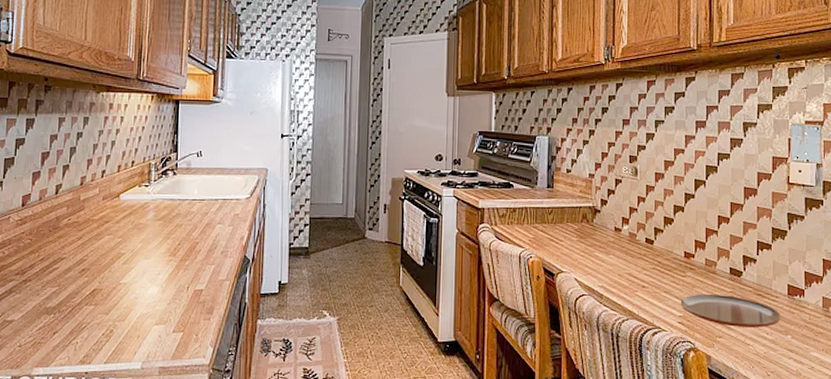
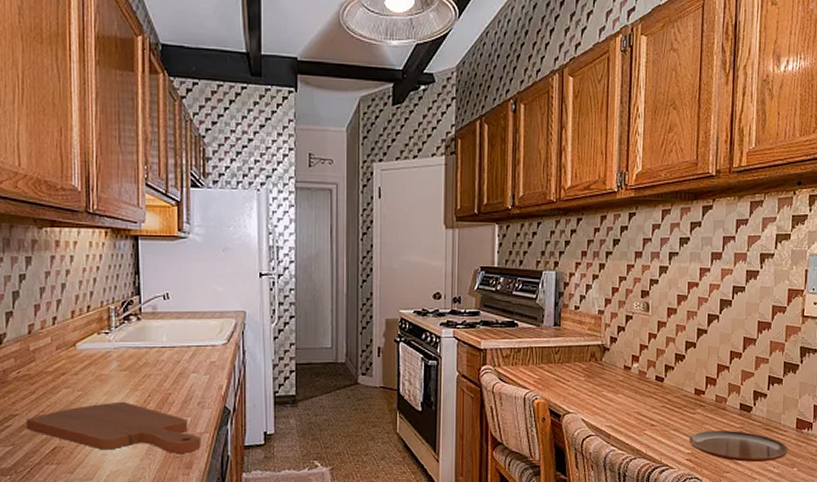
cutting board: none [71,248,222,300] -> present [26,401,201,455]

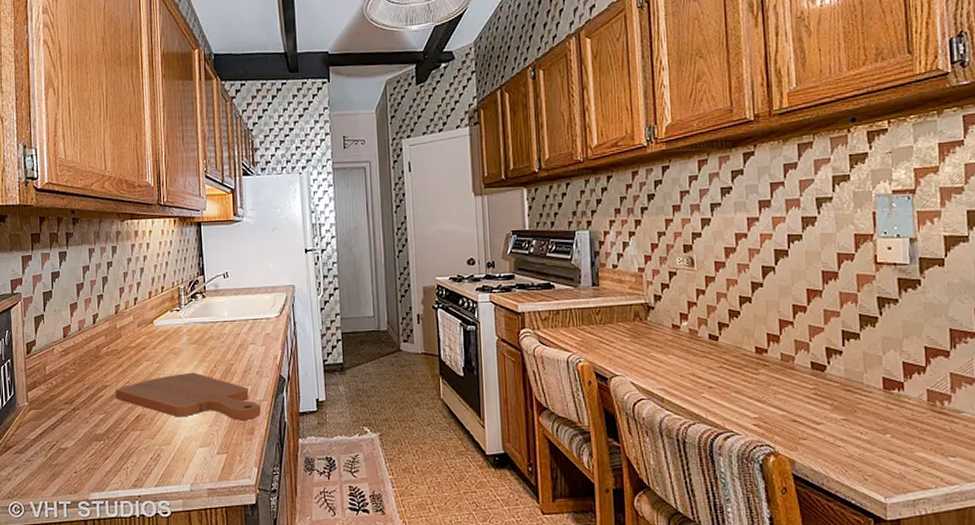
plate: present [689,431,788,462] -> none [754,392,877,427]

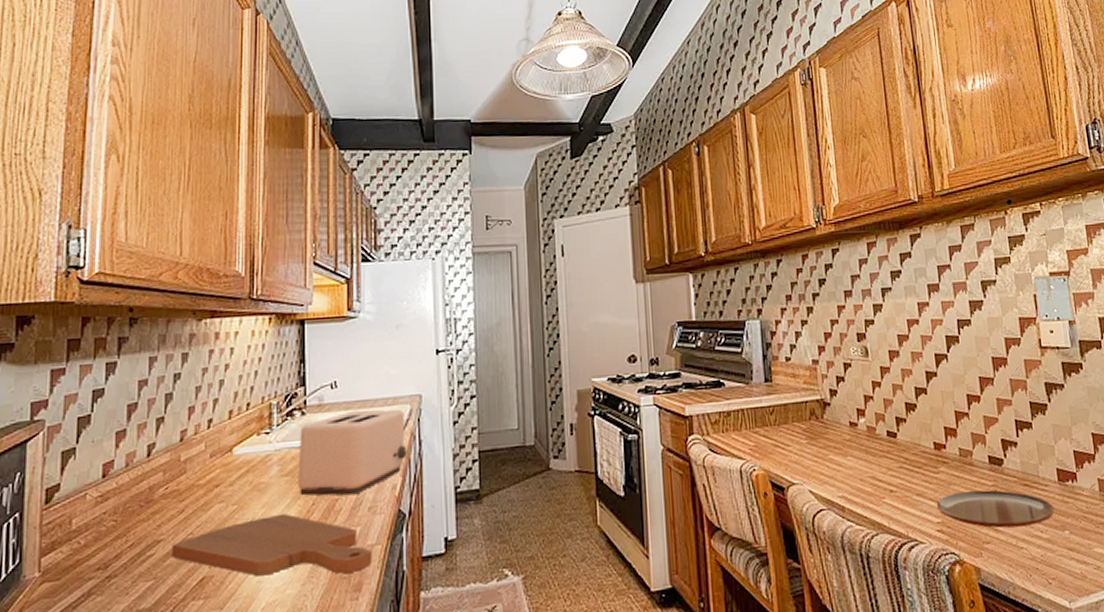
toaster: none [202,295,285,362] -> present [298,409,407,496]
plate: none [754,392,877,427] -> present [936,490,1055,528]

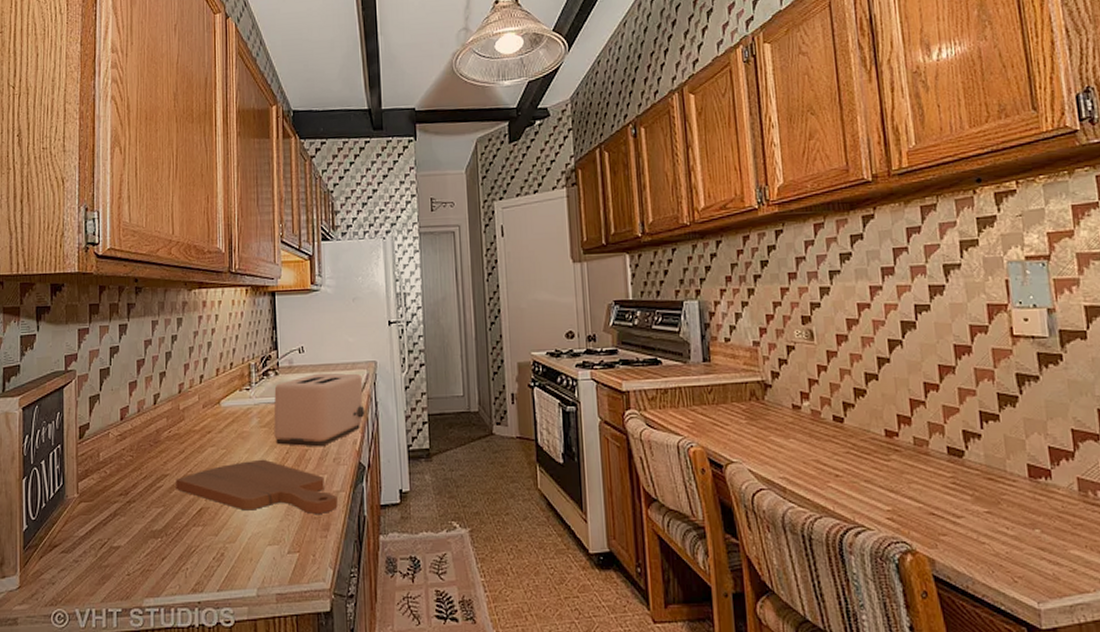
plate: present [936,490,1055,528] -> none [886,481,1023,521]

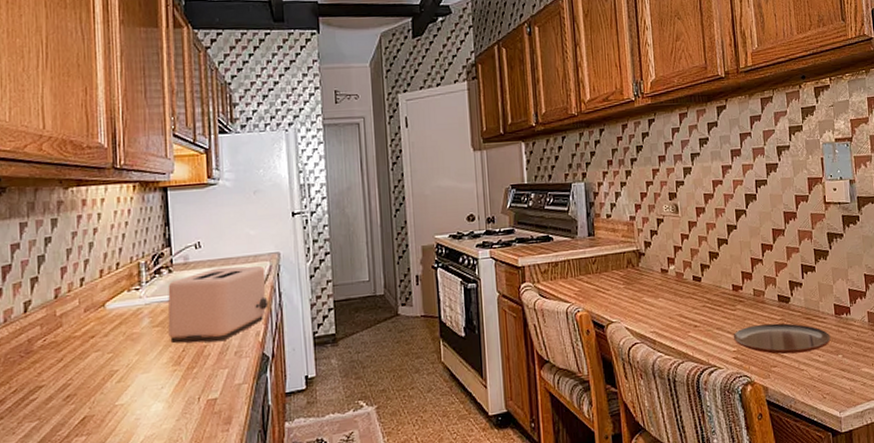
cutting board: present [175,459,338,515] -> none [53,359,240,415]
plate: none [886,481,1023,521] -> present [733,323,831,355]

